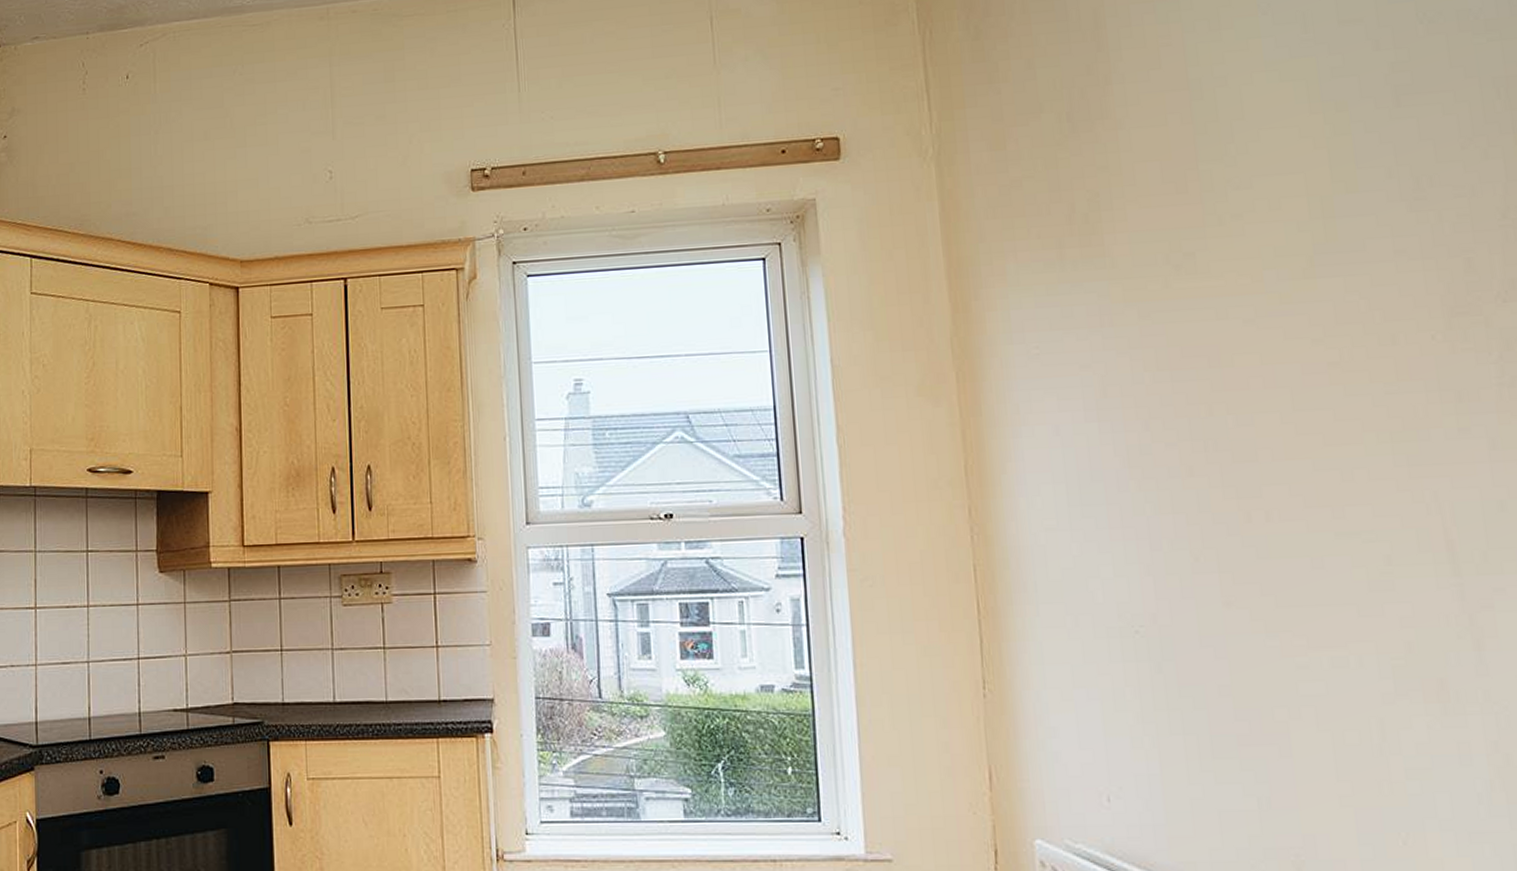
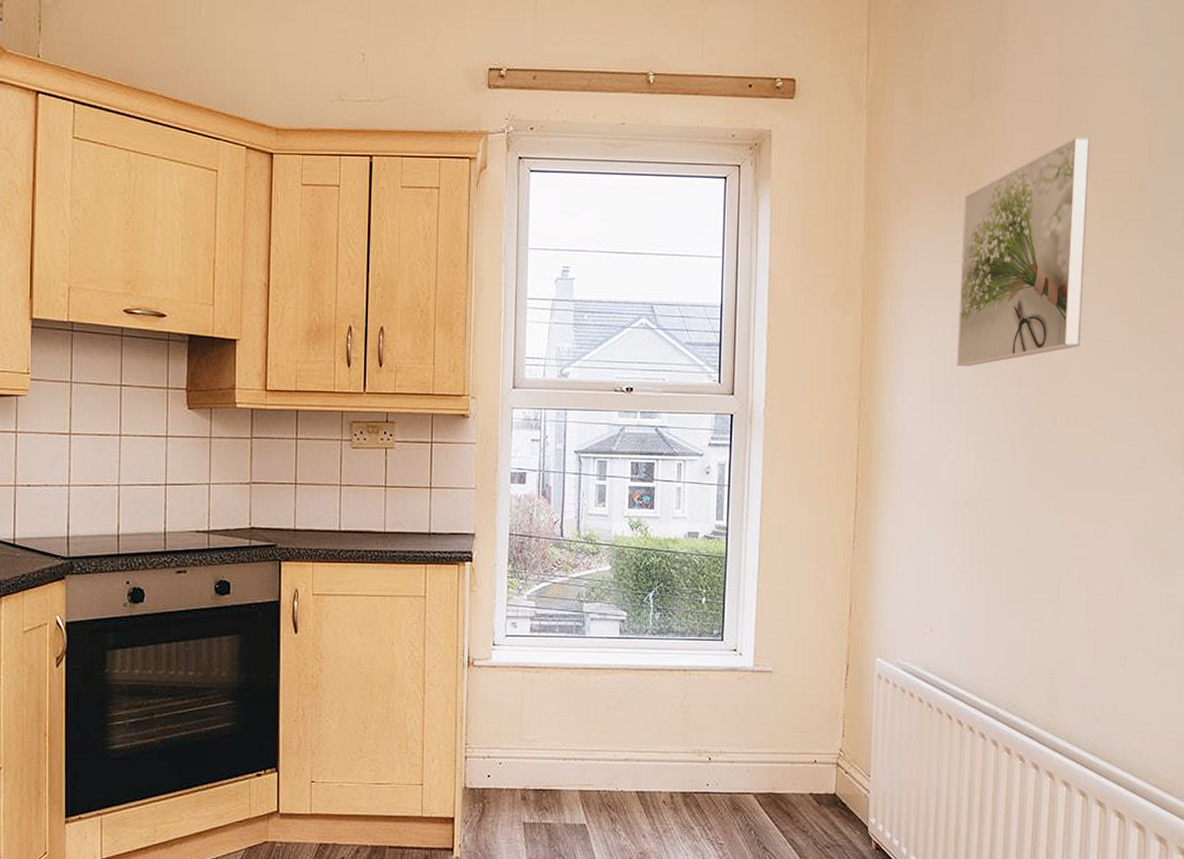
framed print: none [1078,159,1270,458] -> present [957,136,1090,367]

